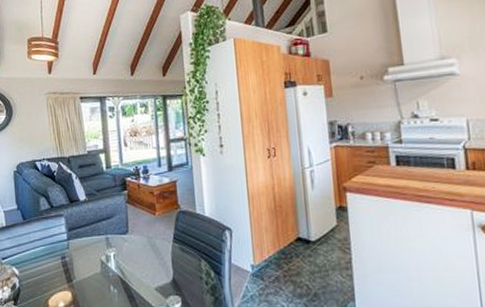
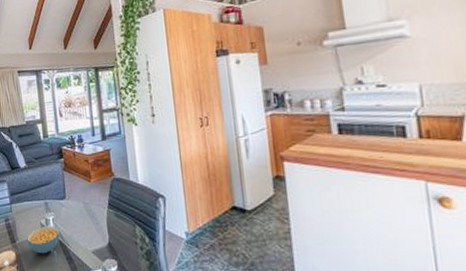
cereal bowl: none [85,262,121,293] -> present [27,226,60,254]

